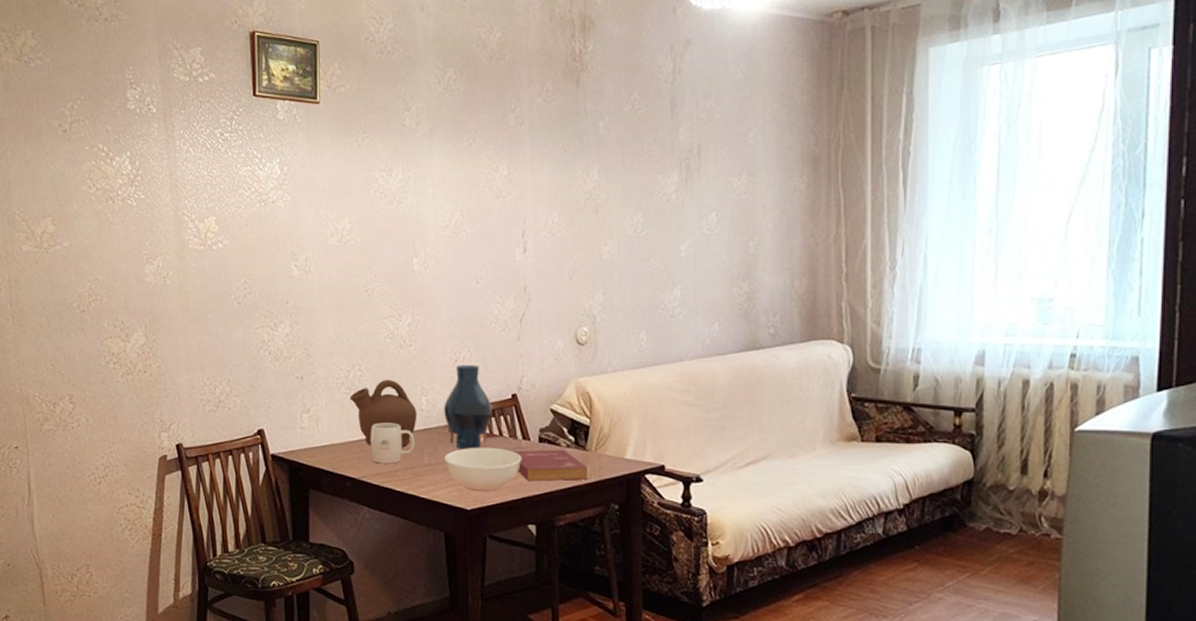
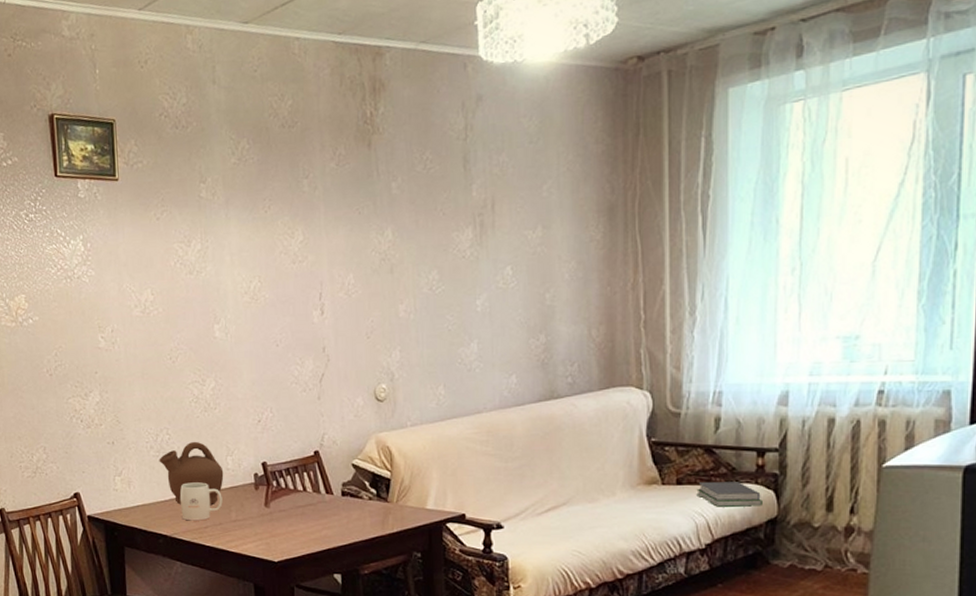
vase: present [443,364,493,452] -> none [248,424,296,507]
bowl: present [444,447,522,491] -> none [251,502,326,544]
book: present [512,449,587,481] -> none [316,502,390,533]
book: none [895,440,959,467] -> present [696,482,762,507]

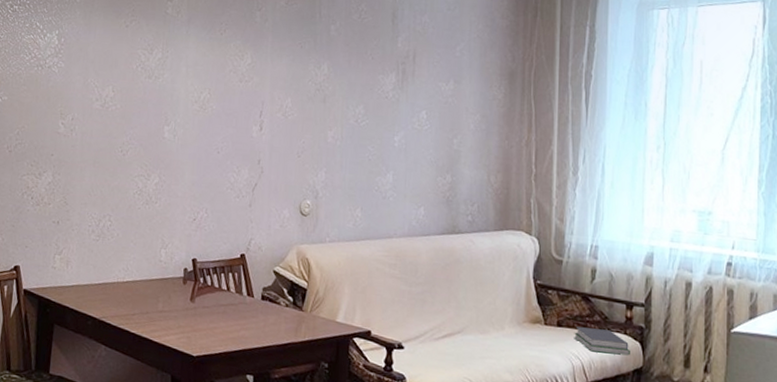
teapot: present [159,441,224,505] -> none [98,230,157,293]
mug: present [179,482,223,521] -> none [112,269,152,308]

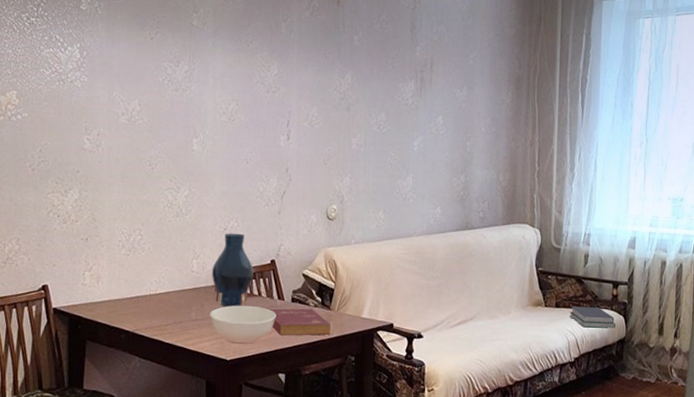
bowl: none [177,299,246,341] -> present [210,305,277,344]
vase: none [179,223,223,302] -> present [211,233,254,309]
book: none [237,305,303,338] -> present [269,308,331,336]

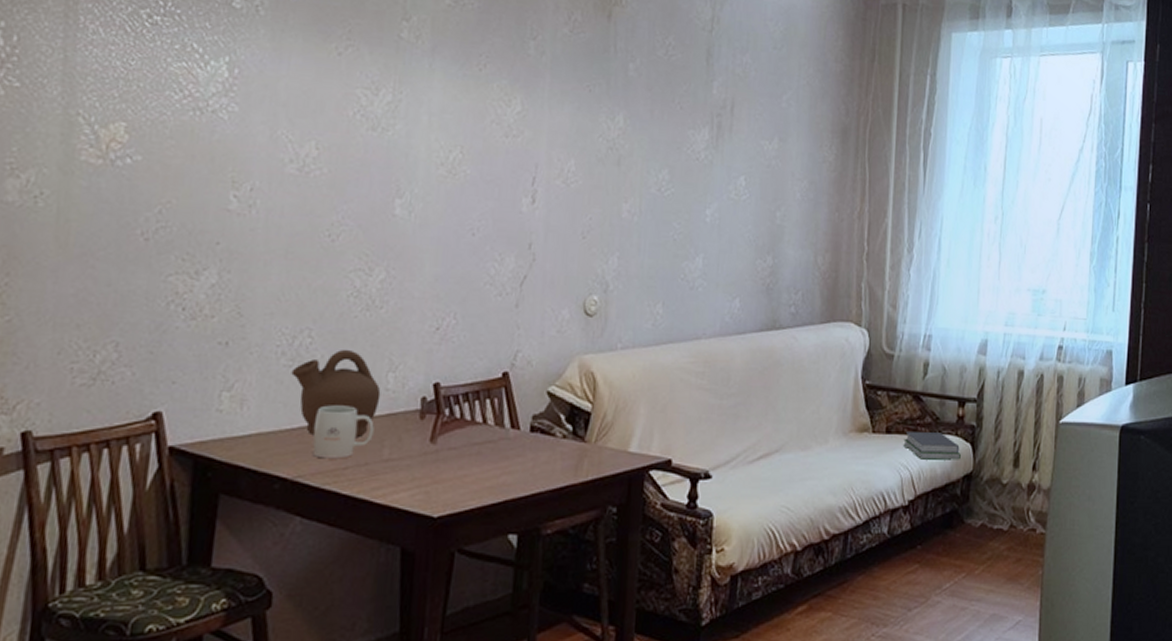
teapot: none [129,243,189,304] -> present [291,349,381,437]
mug: none [144,281,185,319] -> present [312,405,374,459]
bowl: present [210,305,277,344] -> none [410,437,508,493]
vase: present [211,233,254,309] -> none [414,334,478,443]
book: present [269,308,331,336] -> none [497,440,585,480]

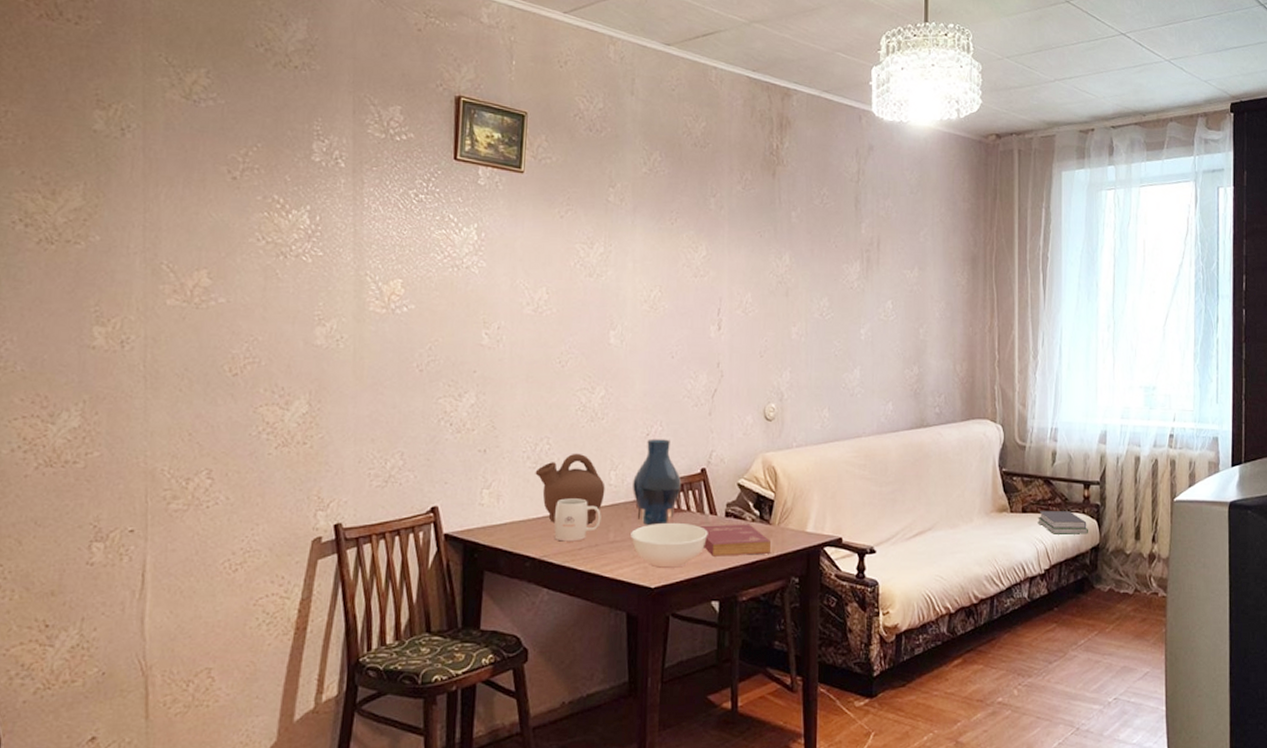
bowl: none [410,437,508,493] -> present [631,522,708,568]
vase: none [414,334,478,443] -> present [632,439,682,528]
book: none [497,440,585,480] -> present [699,524,771,557]

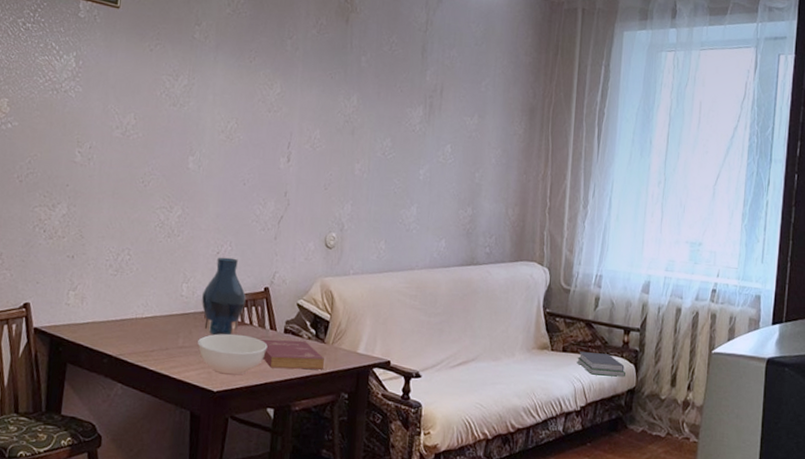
teapot: present [535,453,605,523] -> none [116,264,178,329]
mug: present [553,498,601,542] -> none [130,304,173,344]

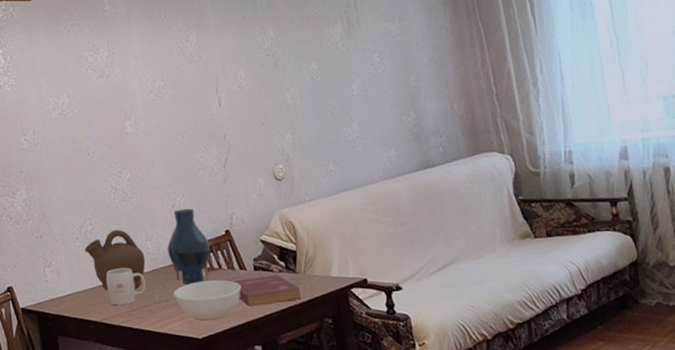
teapot: none [116,264,178,329] -> present [84,229,146,291]
mug: none [130,304,173,344] -> present [106,267,147,306]
book: present [577,352,625,377] -> none [565,230,623,255]

